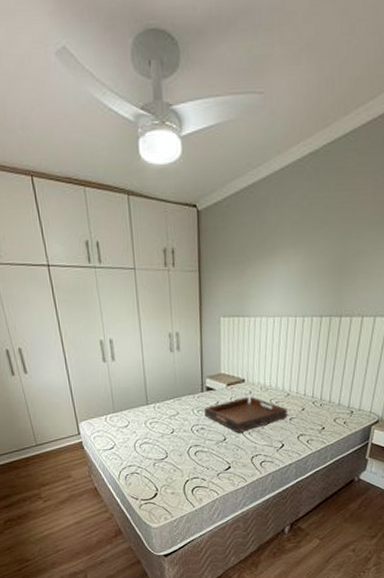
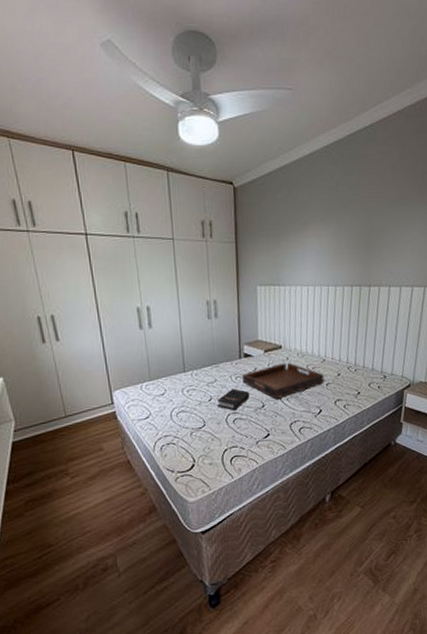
hardback book: none [179,422,212,444] -> present [217,388,250,411]

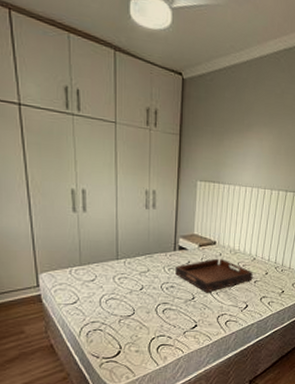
hardback book: present [217,388,250,411] -> none [148,280,182,301]

